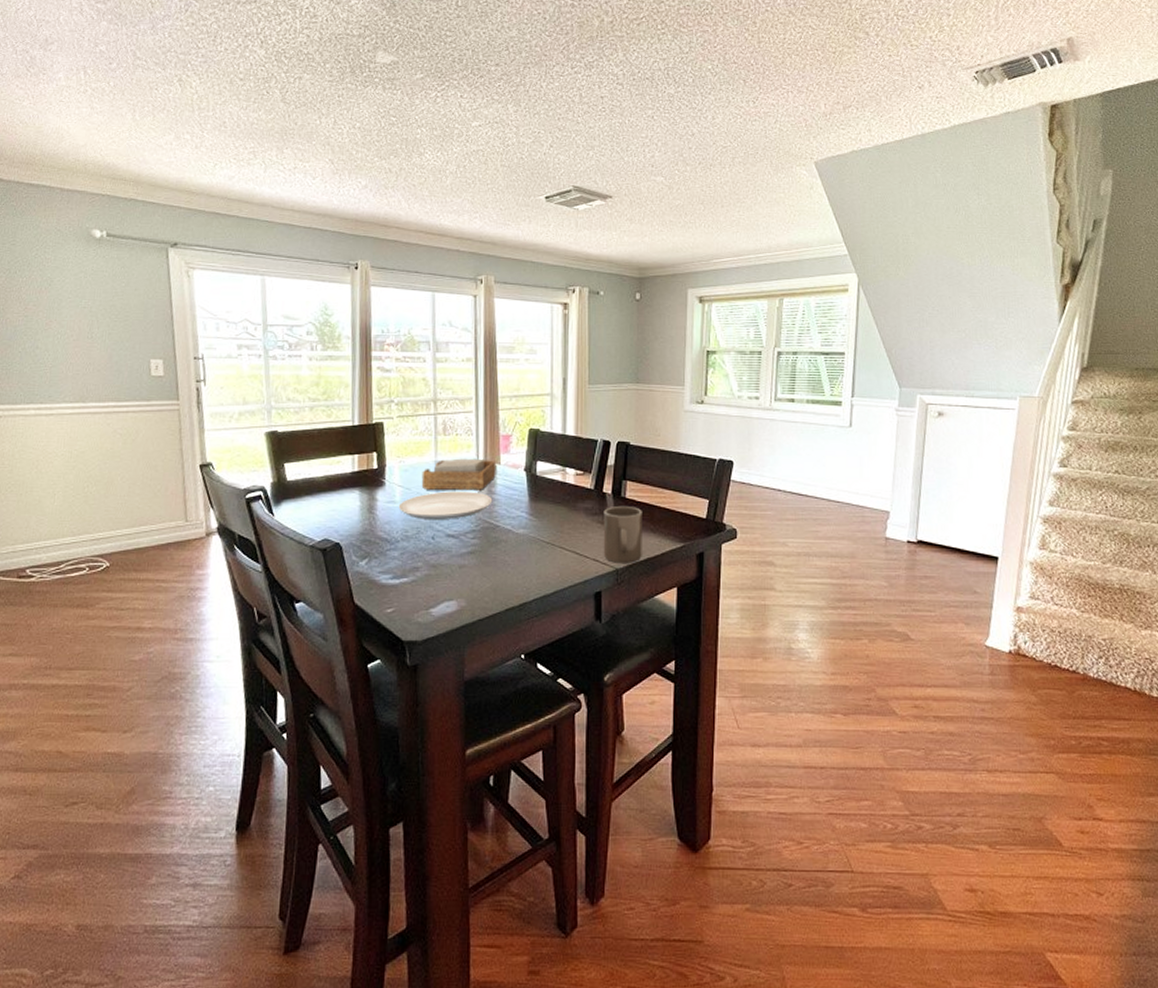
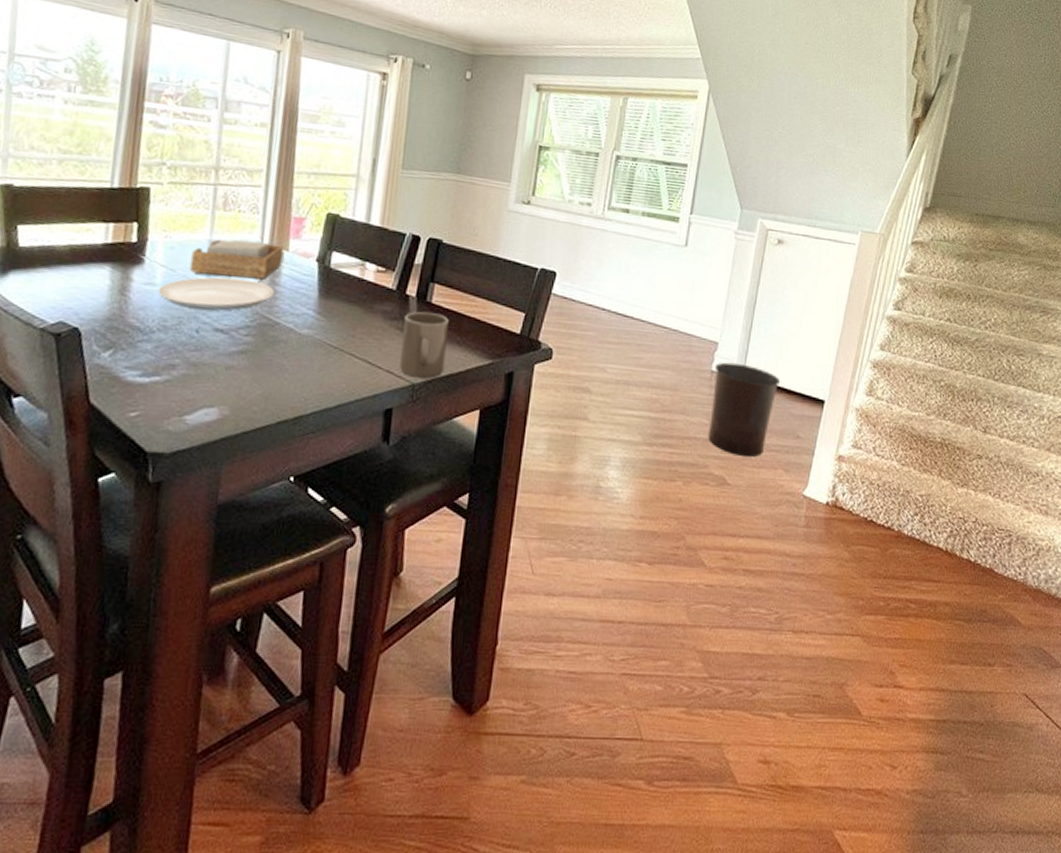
waste bin: none [887,529,954,613] -> present [707,362,781,457]

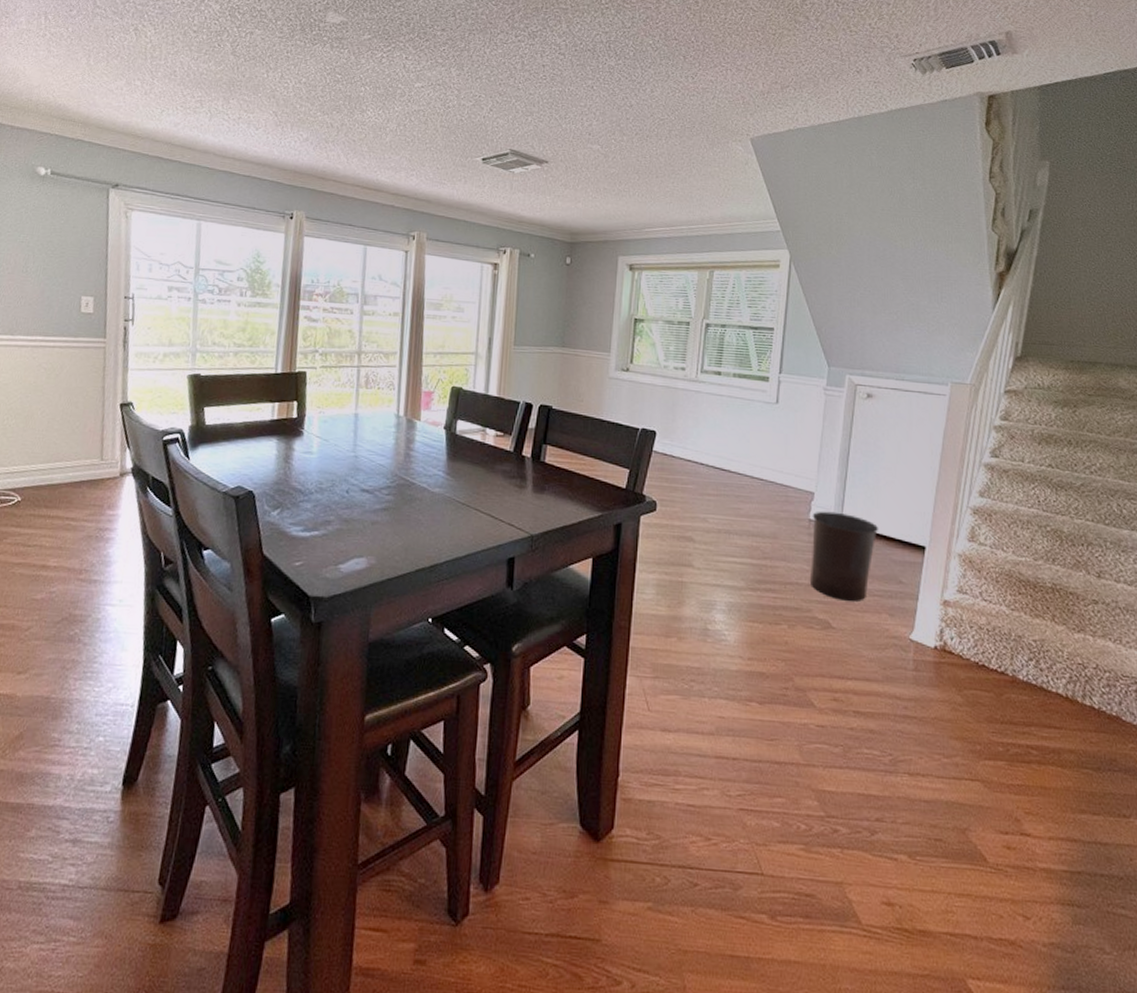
plate: present [157,276,275,311] -> none [314,445,410,475]
napkin holder: present [189,239,284,280] -> none [339,412,417,446]
cup: present [399,311,449,379] -> none [519,470,561,530]

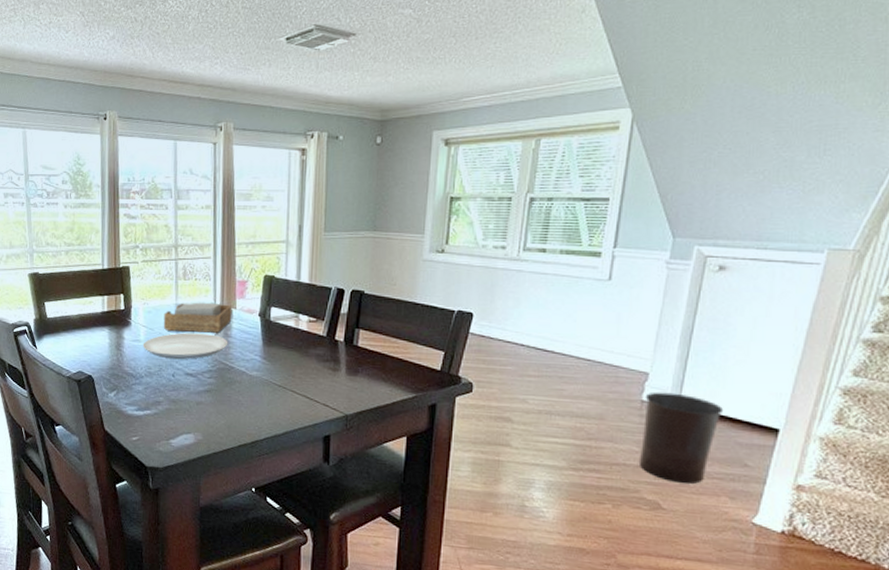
plate: none [314,445,410,475] -> present [142,333,228,360]
napkin holder: none [339,412,417,446] -> present [163,302,233,333]

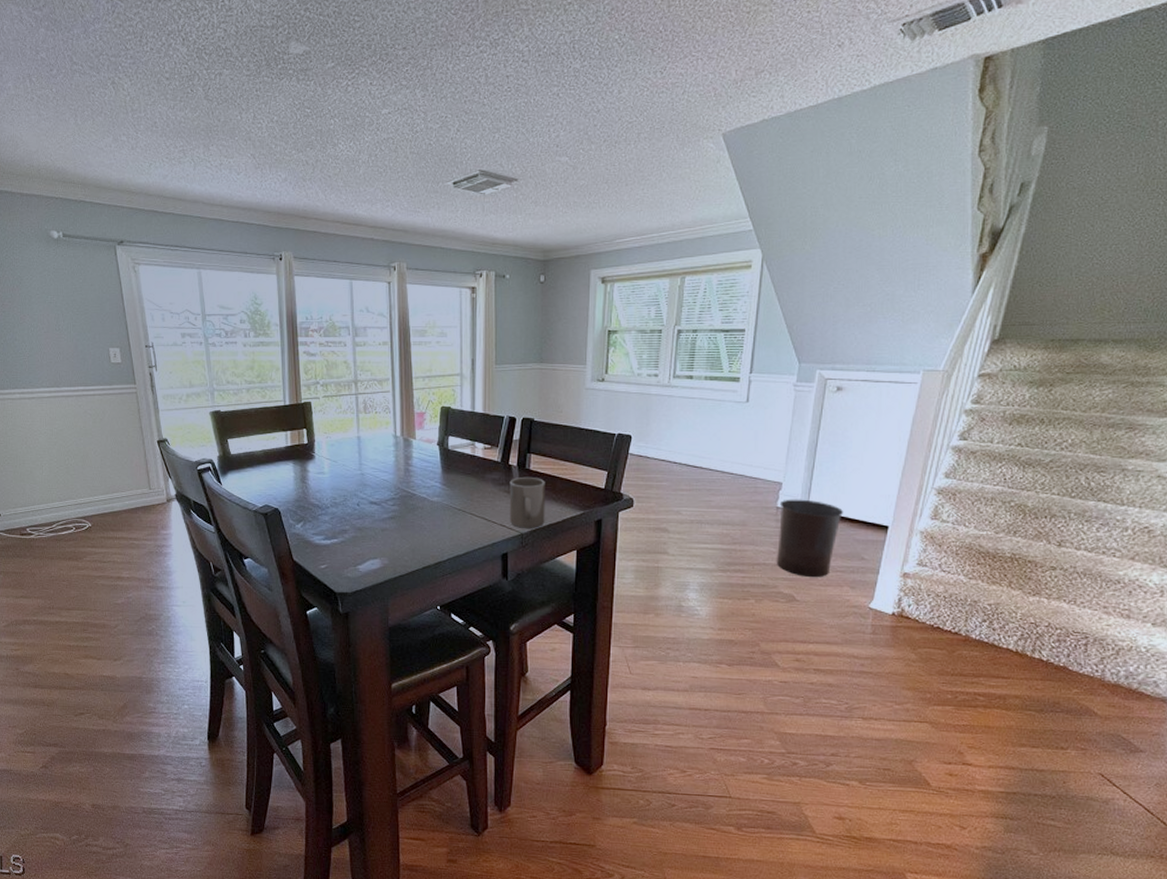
plate: present [142,333,228,360] -> none [327,464,410,490]
napkin holder: present [163,302,233,333] -> none [346,434,412,463]
cup: none [333,353,374,410] -> present [509,476,545,528]

